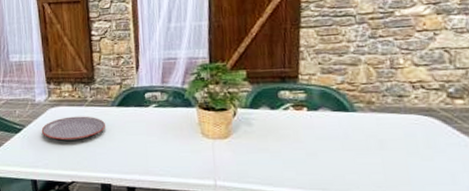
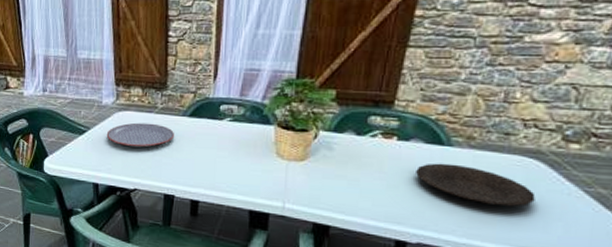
plate: none [329,128,439,162] -> present [416,163,536,206]

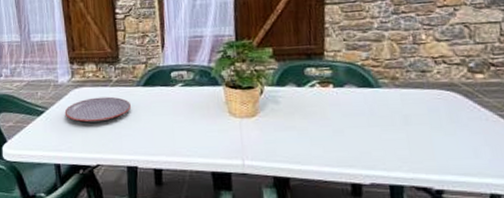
plate: present [416,163,536,206] -> none [355,103,461,138]

